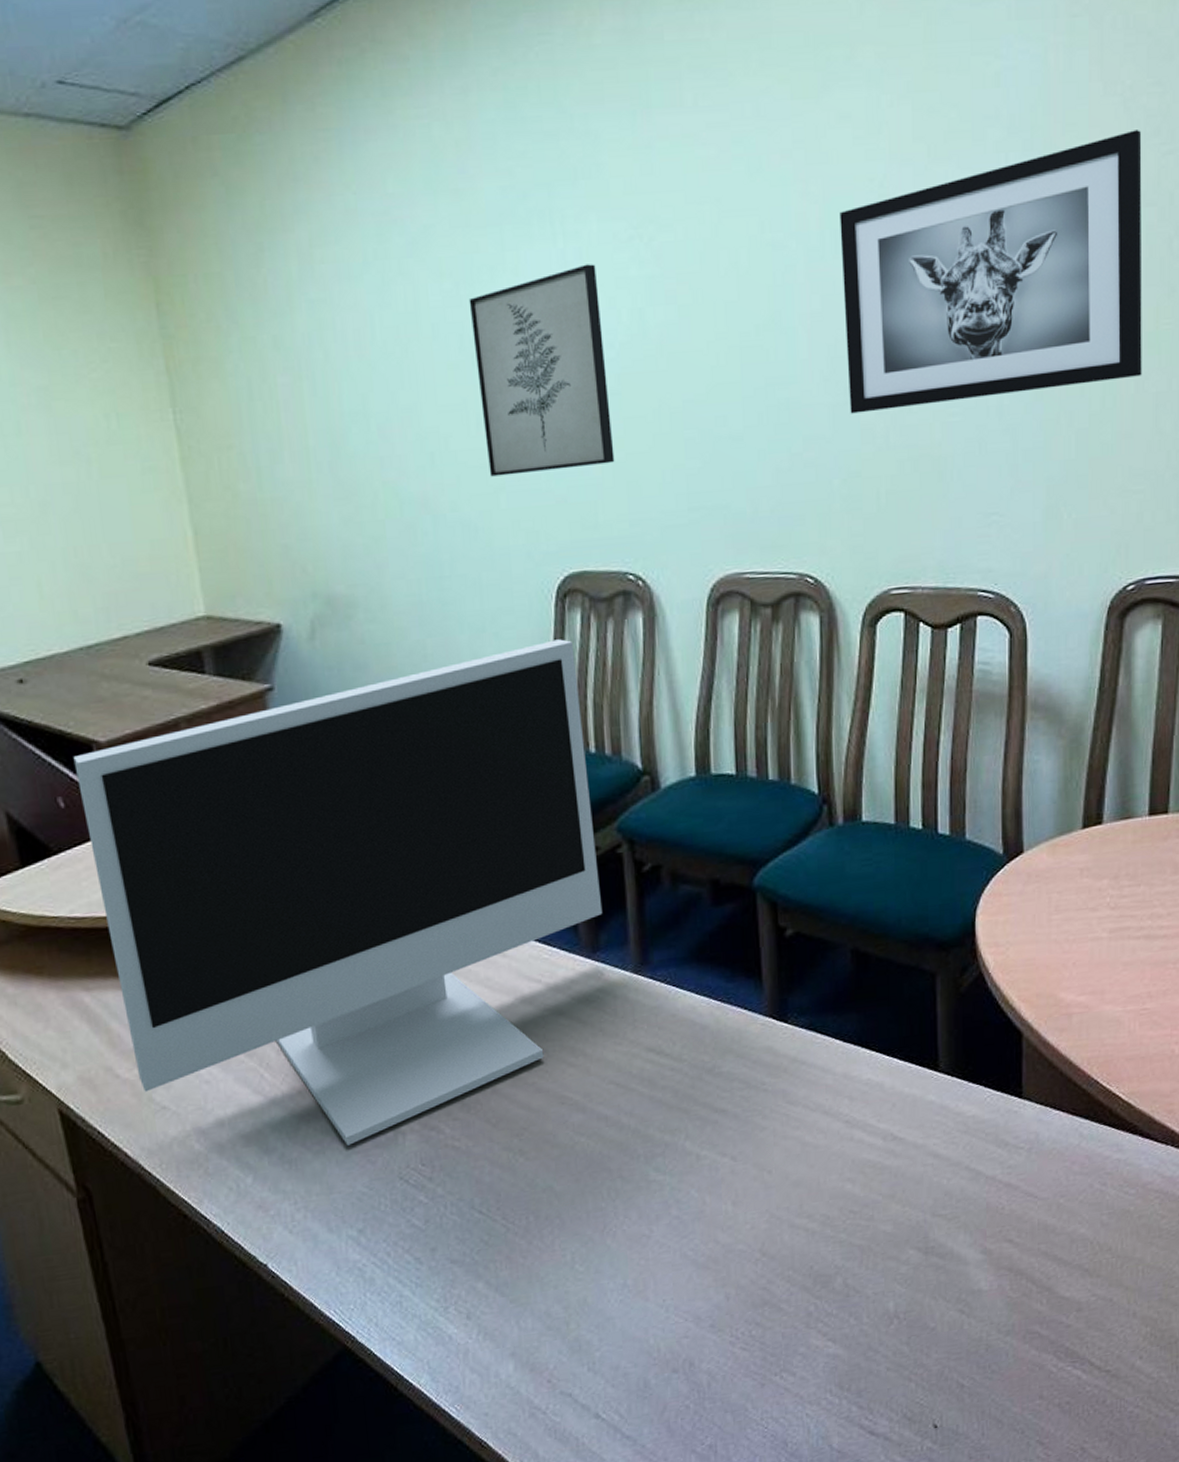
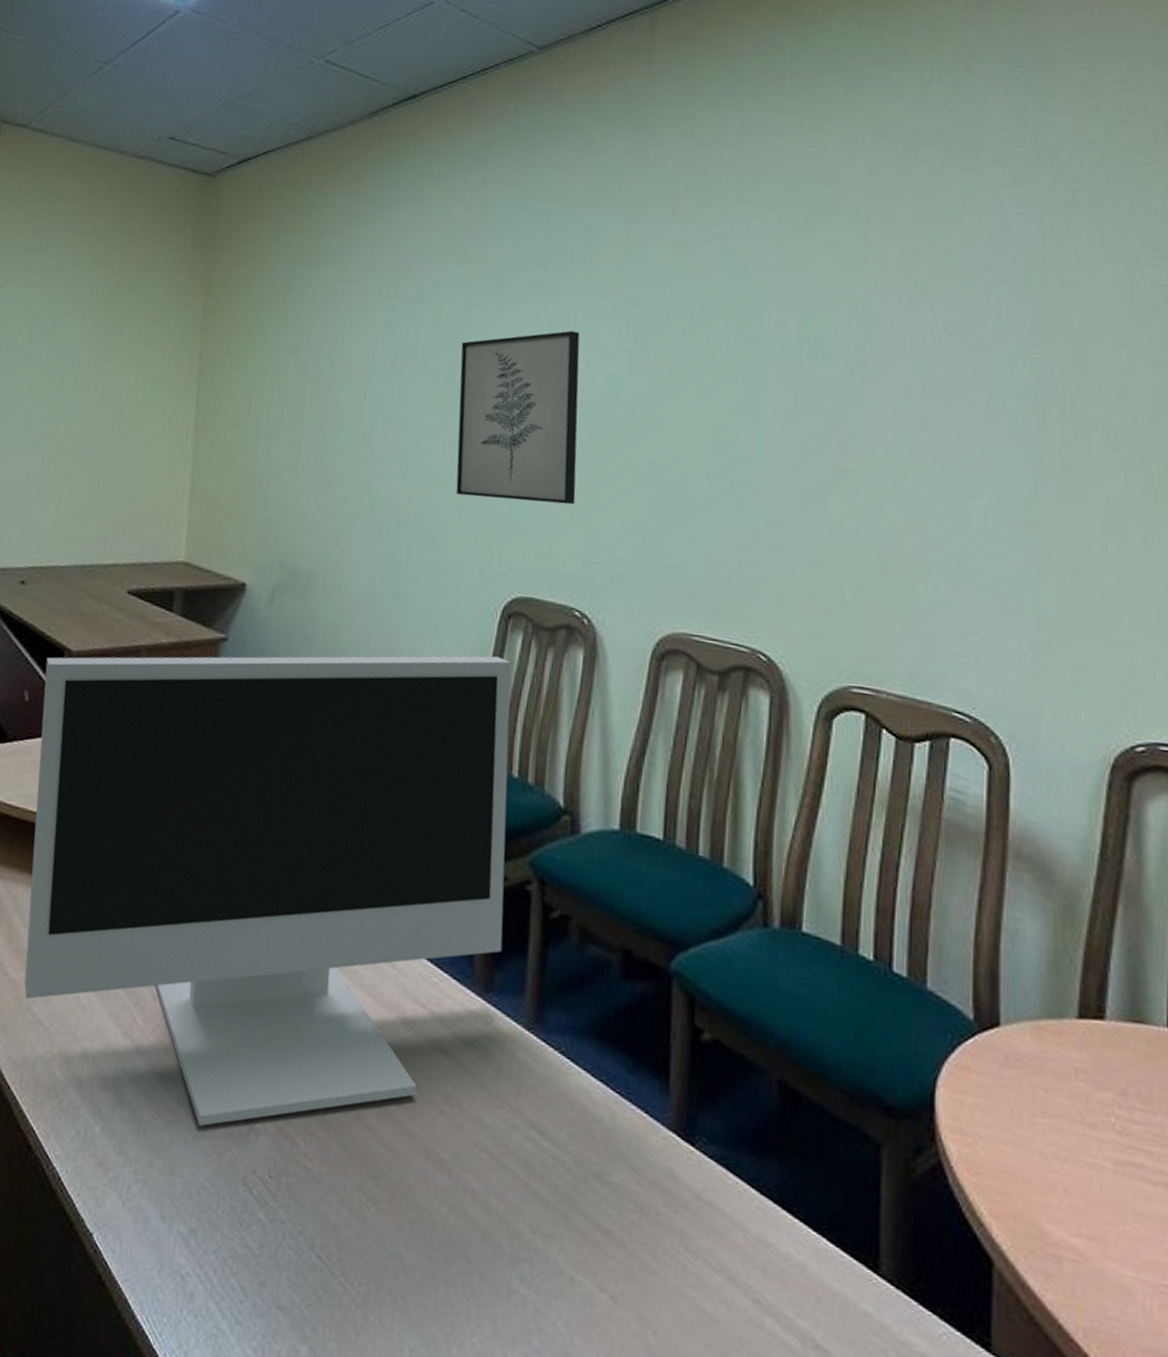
wall art: present [839,130,1142,414] -> none [818,295,1151,529]

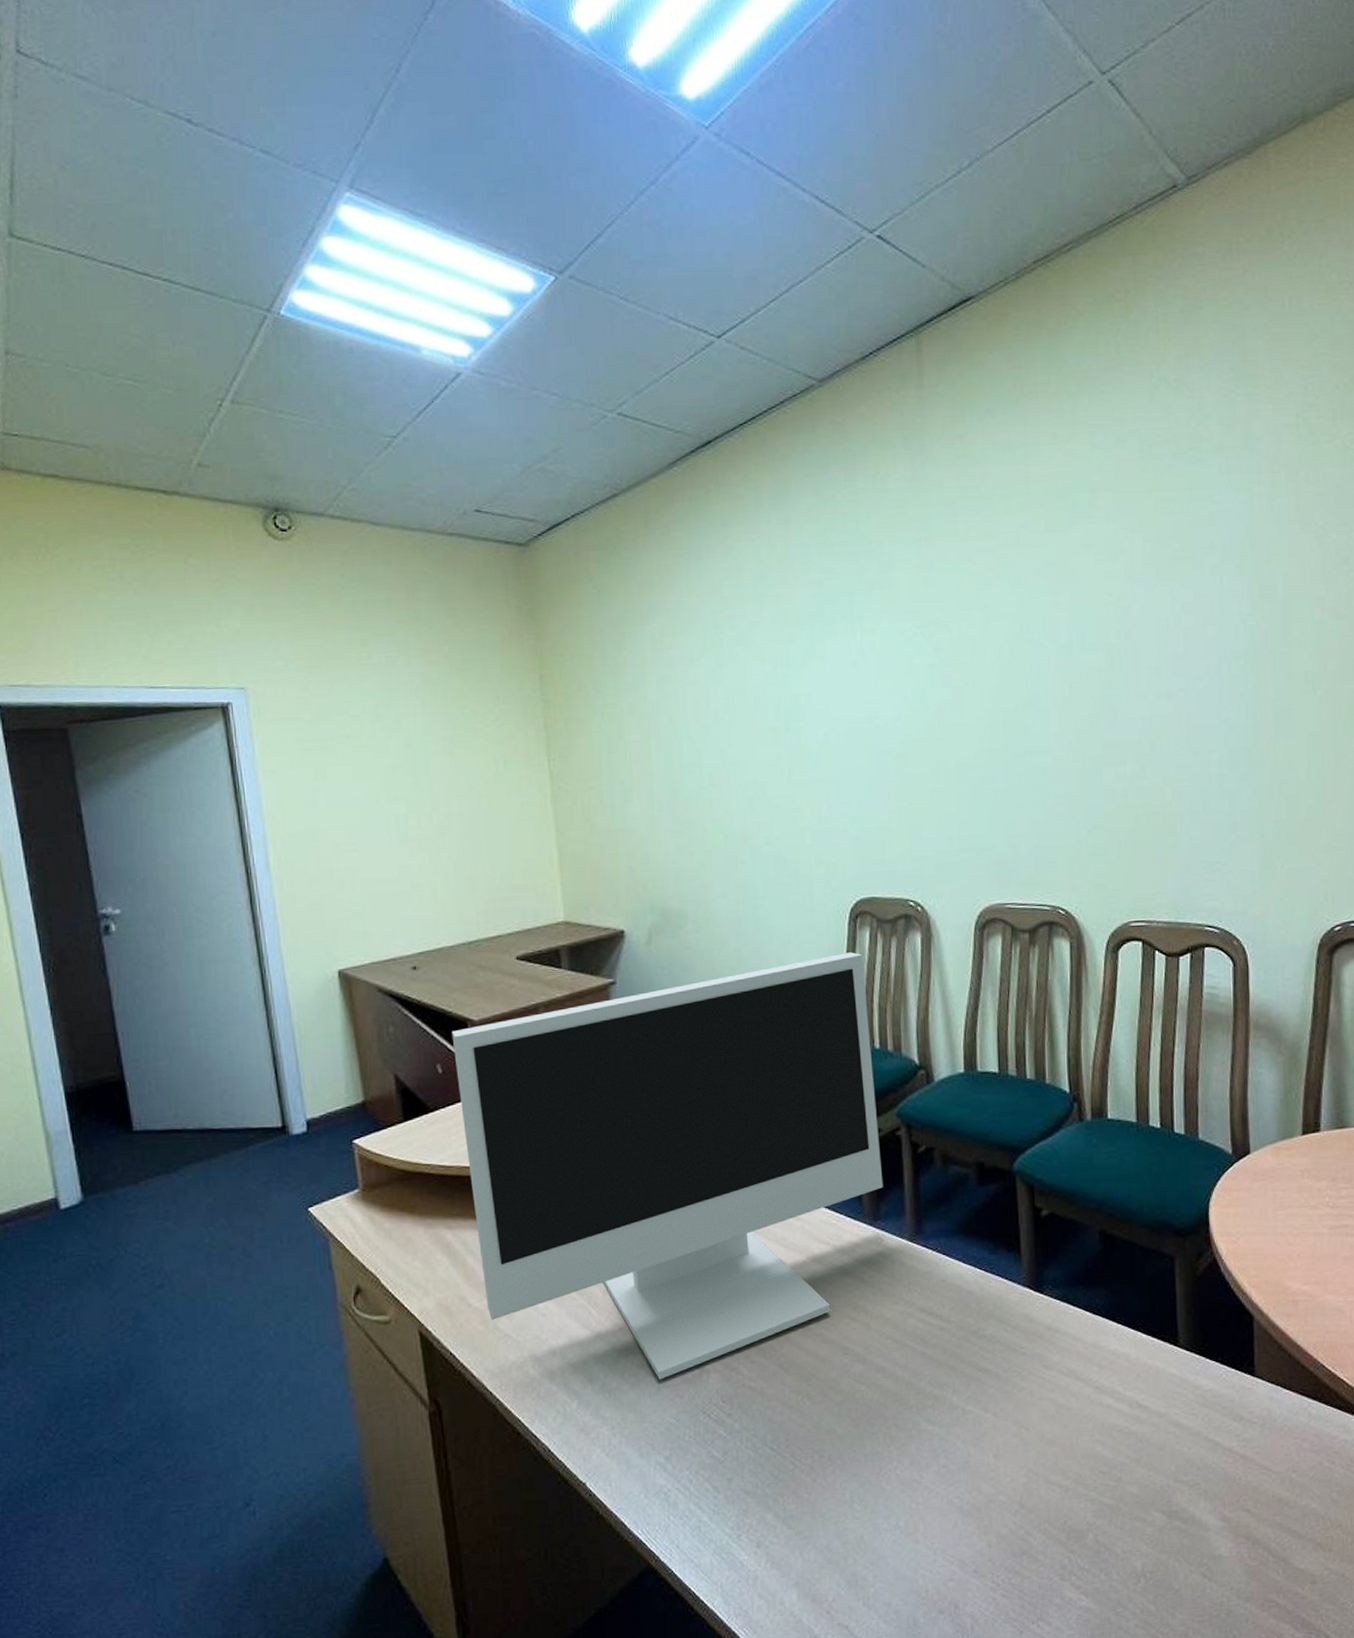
wall art: present [455,330,580,505] -> none [784,654,900,818]

